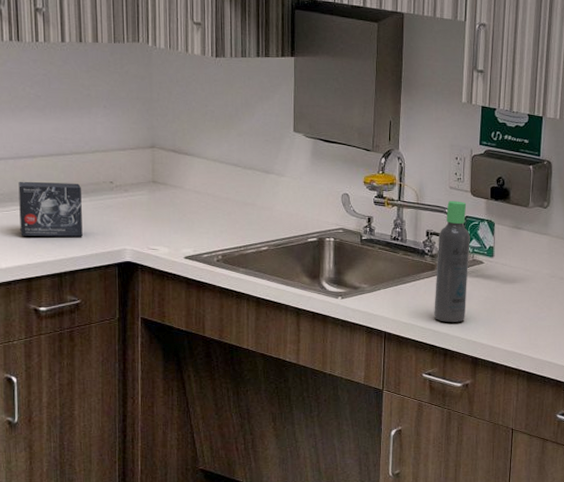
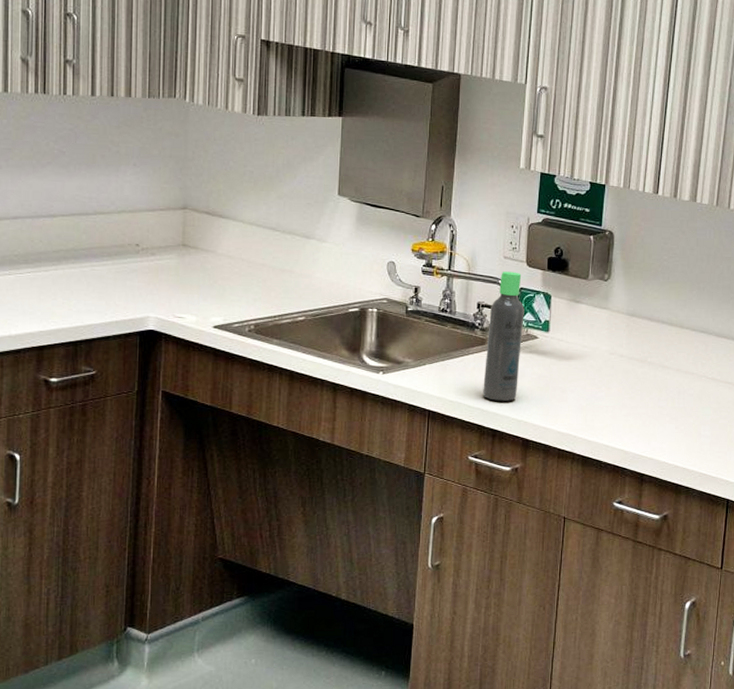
small box: present [18,181,83,237] -> none [33,242,104,303]

